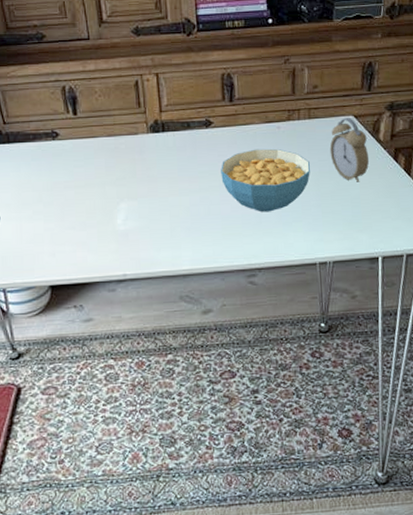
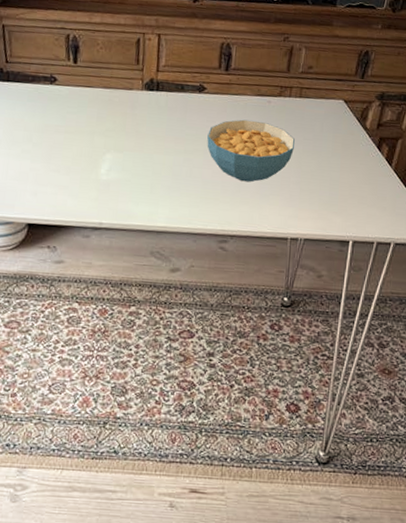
alarm clock: present [329,118,370,182] -> none [315,101,354,165]

